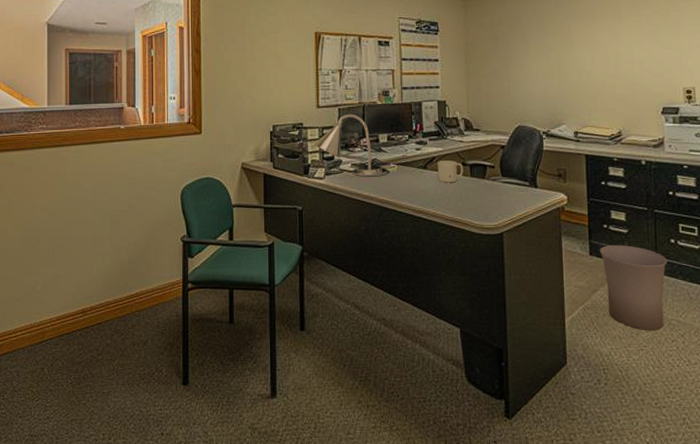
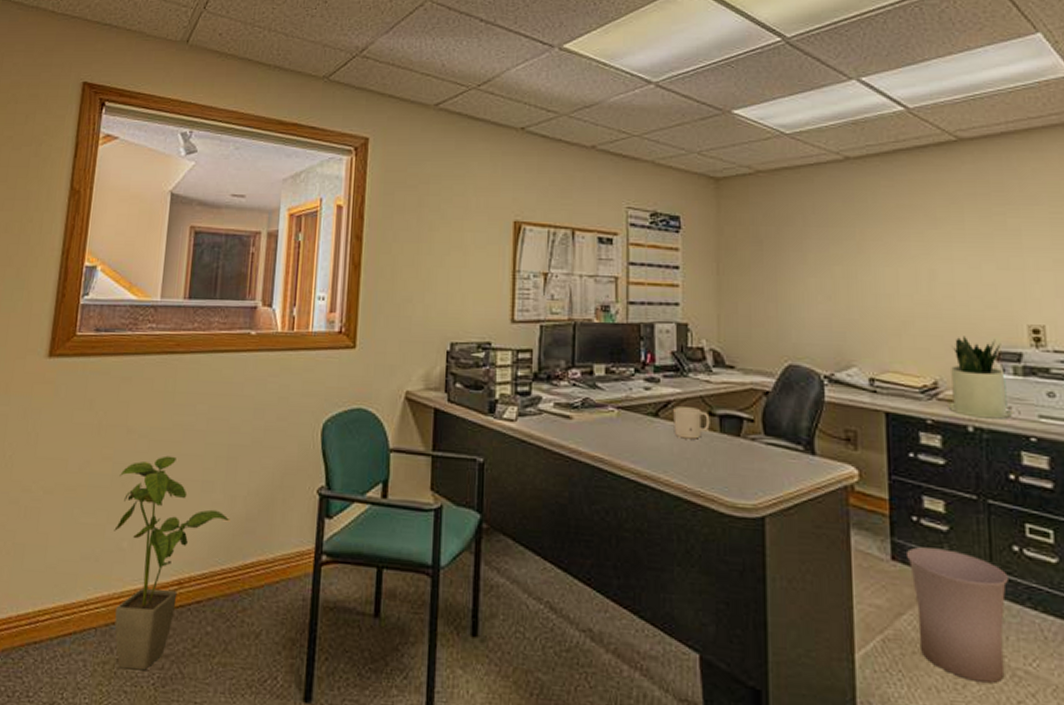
house plant: none [29,222,117,375] -> present [114,455,230,671]
table lamp: present [313,114,390,177] -> none [503,333,606,424]
planter: none [628,98,672,155] -> present [948,336,1013,419]

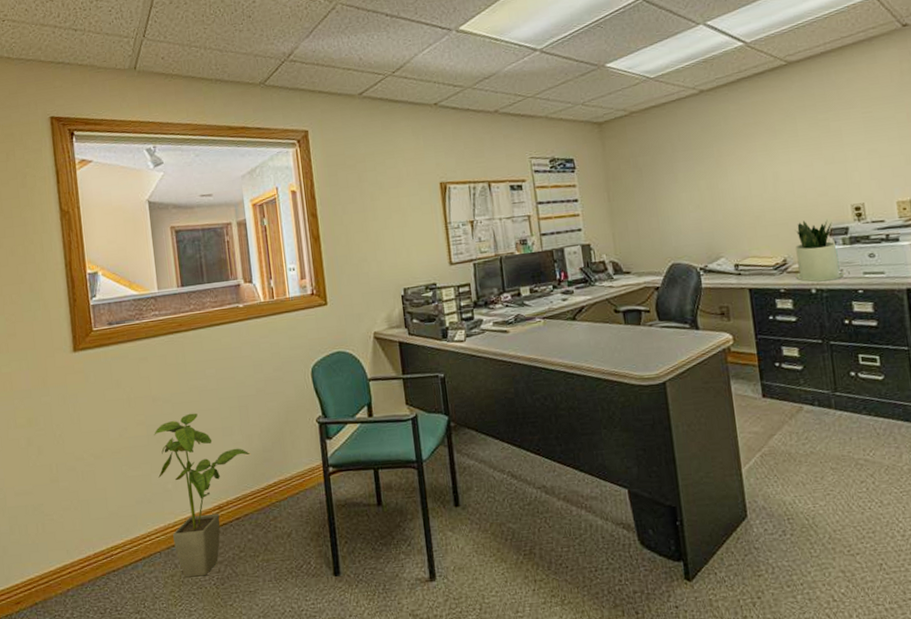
mug: present [673,407,710,439] -> none [587,308,617,334]
waste bin: present [905,547,1008,683] -> none [772,383,851,473]

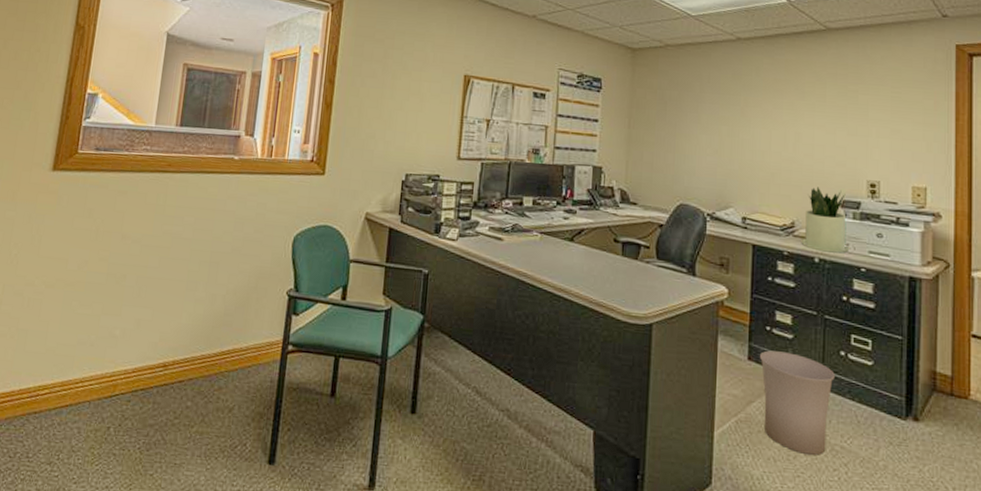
house plant: present [154,413,251,578] -> none [106,259,211,437]
waste bin: none [772,383,851,473] -> present [759,350,835,455]

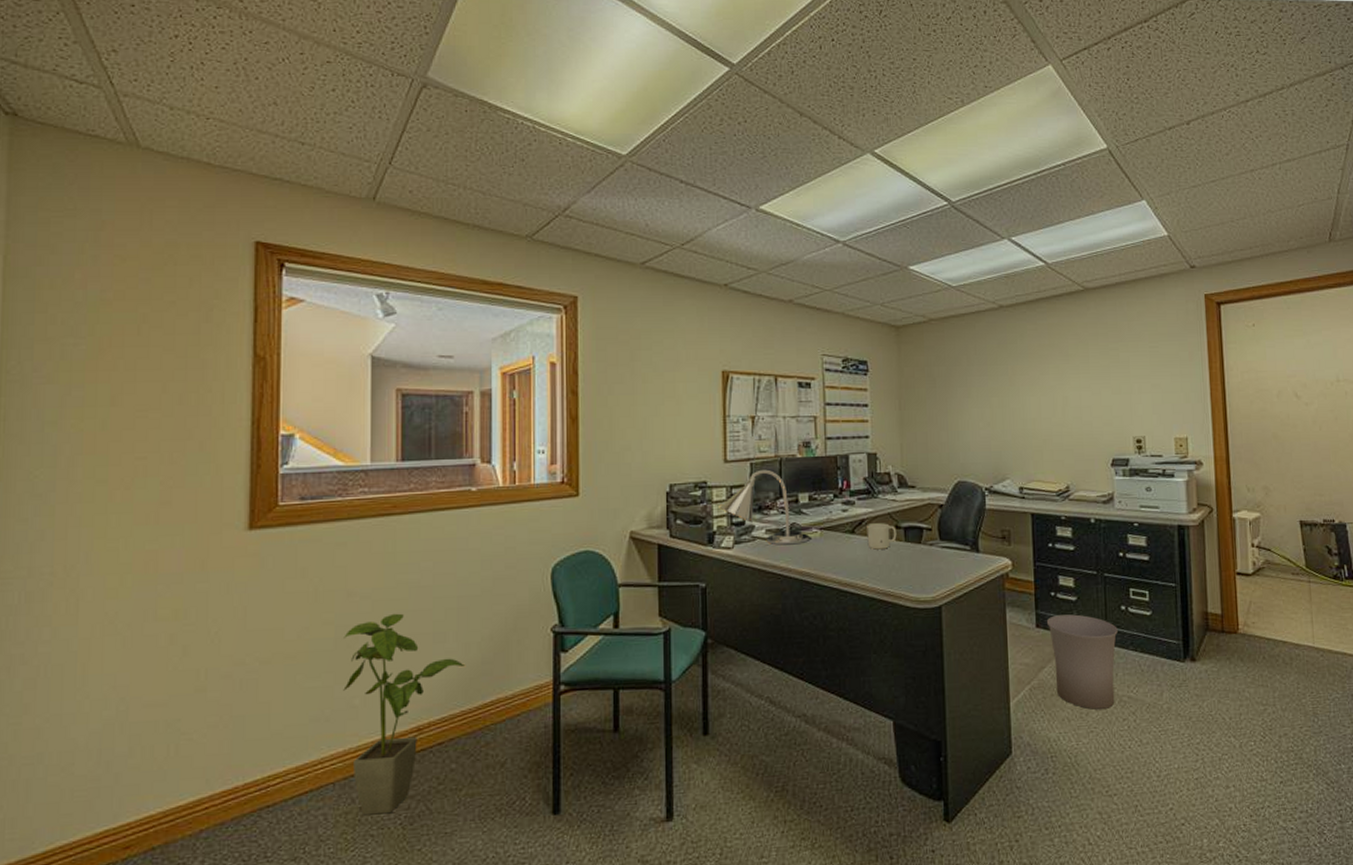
house plant: none [106,259,211,437] -> present [343,613,466,816]
table lamp: none [448,170,531,245] -> present [719,469,811,546]
mug: none [585,234,615,261] -> present [867,523,897,550]
planter: present [801,186,850,253] -> none [1076,448,1122,512]

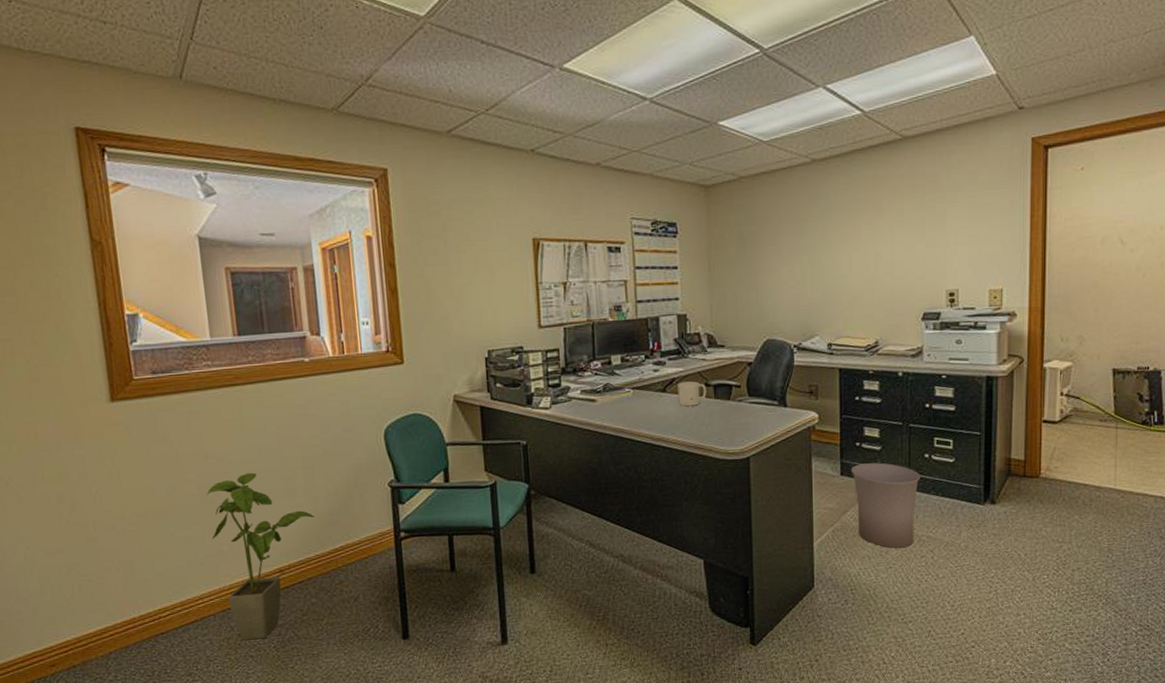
table lamp: present [719,469,811,546] -> none [535,333,624,405]

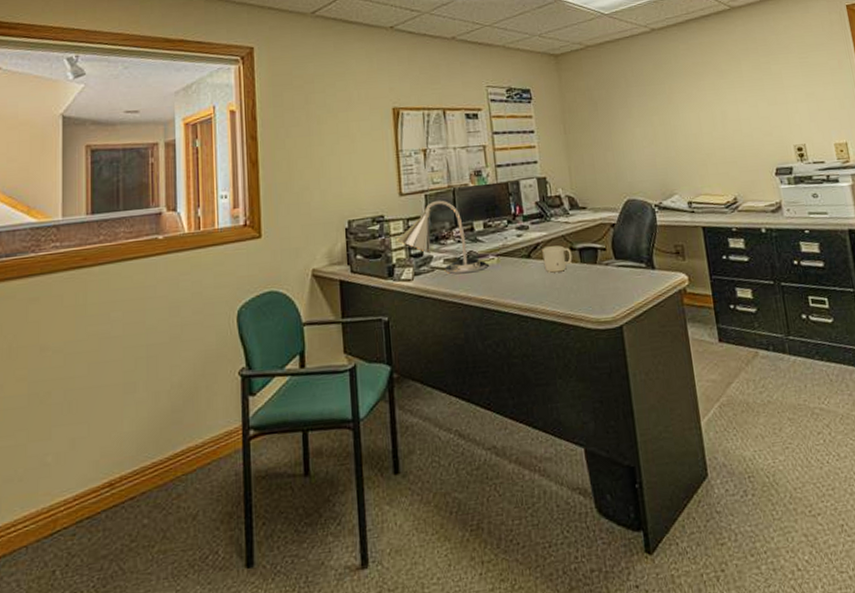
house plant: present [206,472,316,641] -> none [36,365,156,580]
table lamp: none [535,333,624,405] -> present [397,200,489,275]
waste bin: present [850,462,920,548] -> none [728,326,807,424]

